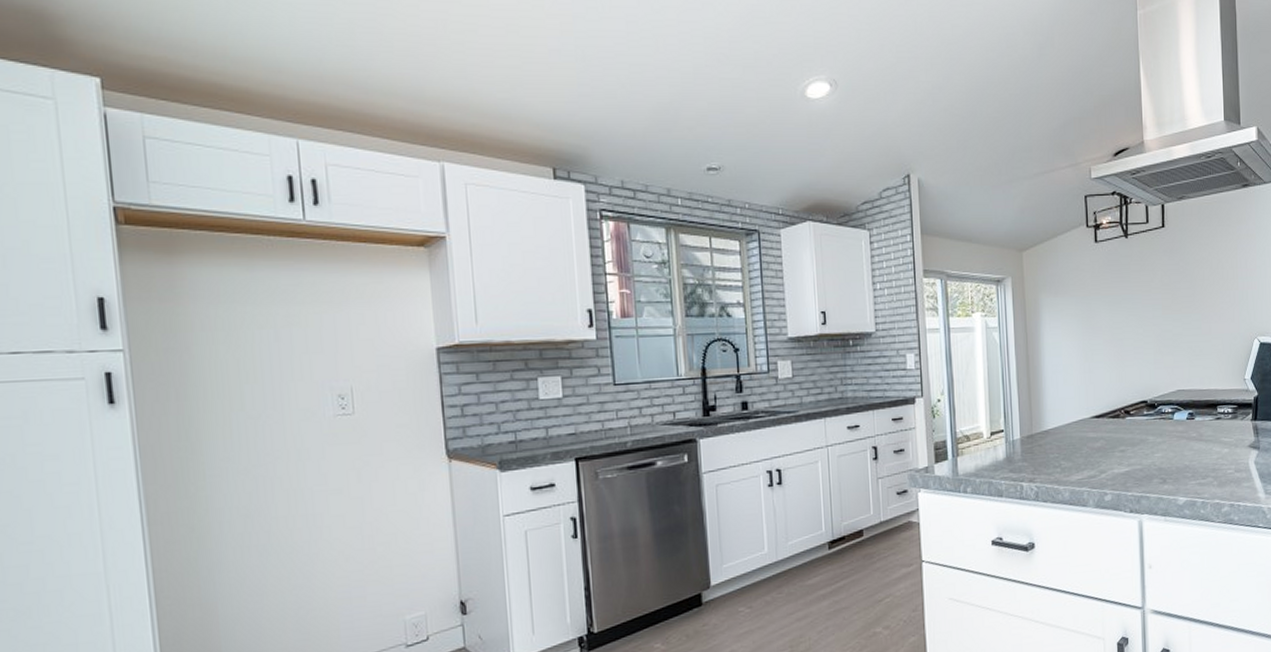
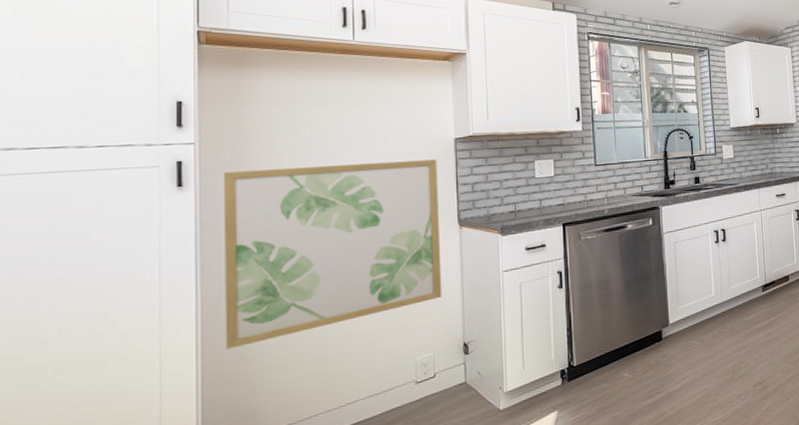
wall art: none [160,374,432,600] -> present [223,159,442,350]

